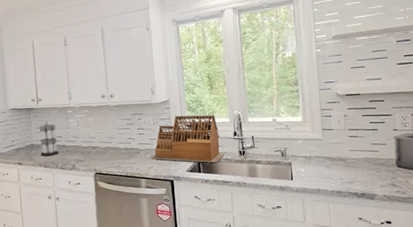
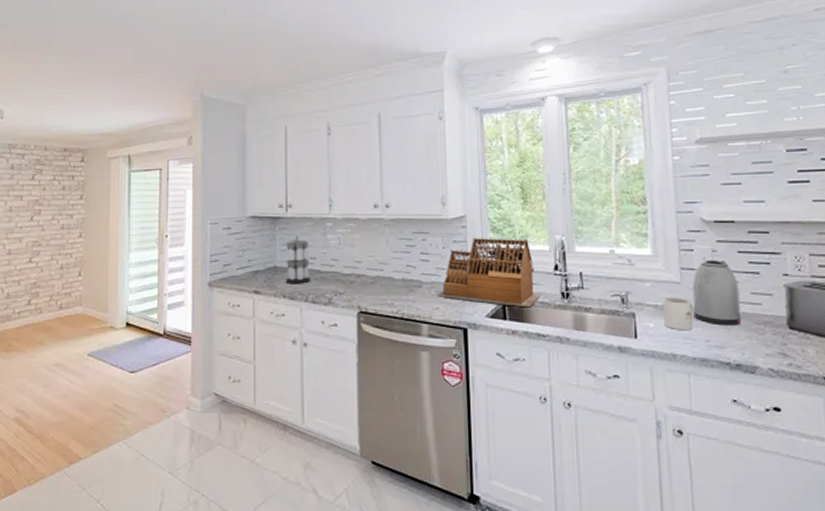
mug: none [310,149,333,173] -> present [663,297,695,331]
kettle: none [330,122,365,168] -> present [692,259,742,326]

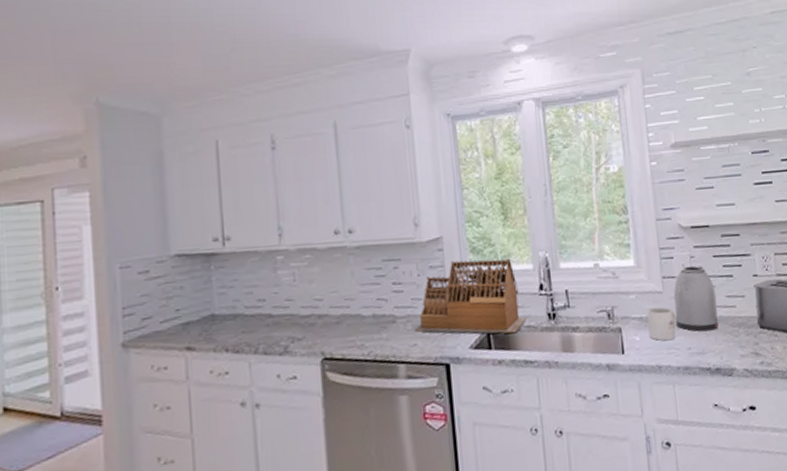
spice rack: present [285,235,310,284] -> none [226,273,259,335]

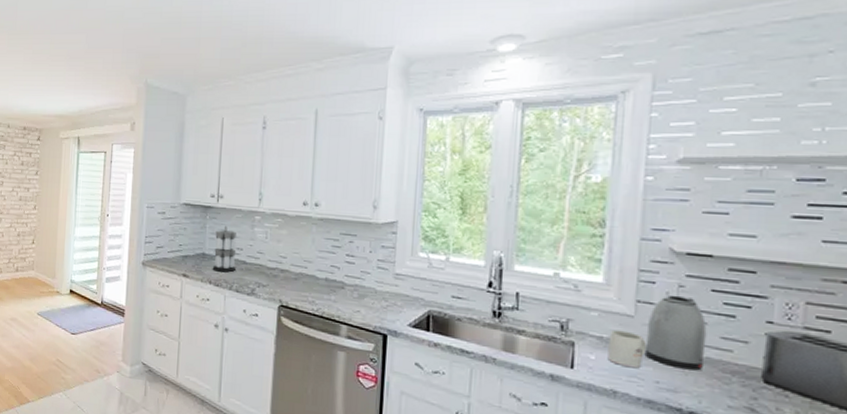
spice rack: none [226,273,259,335] -> present [212,225,236,273]
architectural model: present [415,258,526,335] -> none [360,244,469,322]

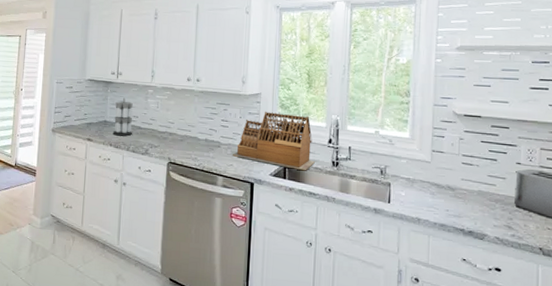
architectural model: none [360,244,469,322] -> present [233,111,315,171]
mug: present [607,329,647,369] -> none [413,172,440,201]
kettle: present [644,295,707,371] -> none [438,145,479,201]

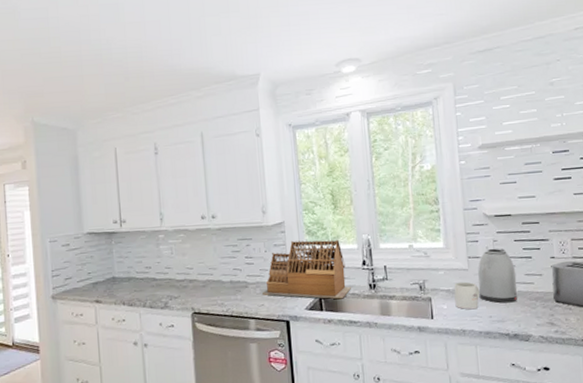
spice rack: present [112,97,133,136] -> none [123,247,147,293]
mug: none [413,172,440,201] -> present [454,281,480,310]
kettle: none [438,145,479,201] -> present [477,248,518,303]

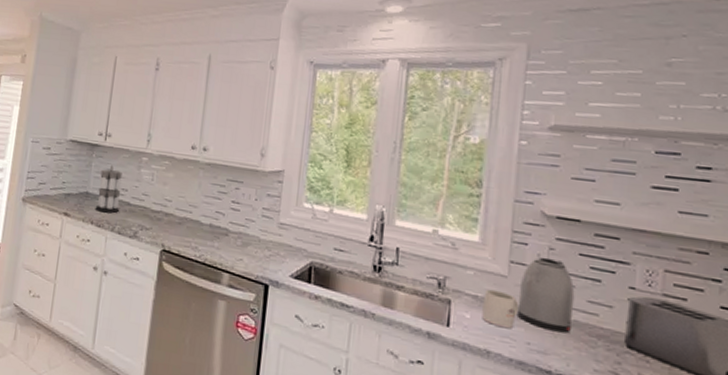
spice rack: none [123,247,147,293] -> present [95,165,122,214]
architectural model: present [262,239,351,300] -> none [243,193,350,275]

